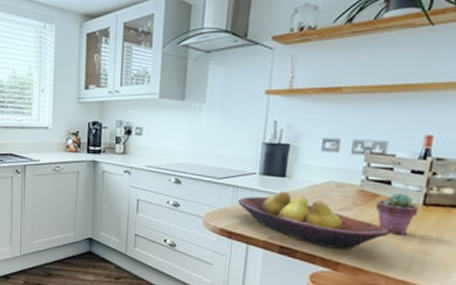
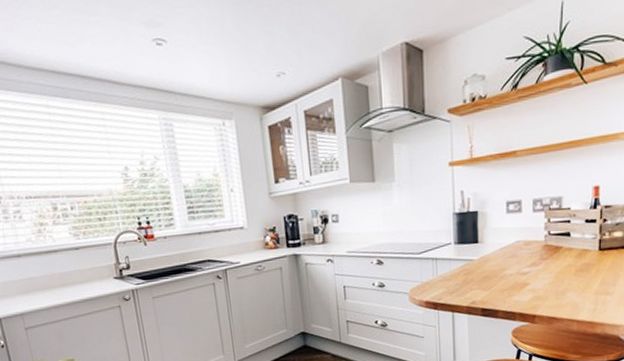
fruit bowl: present [237,191,389,251] -> none [438,257,574,304]
potted succulent: present [375,192,419,235] -> none [559,242,596,281]

